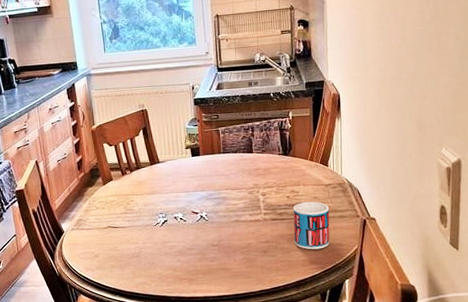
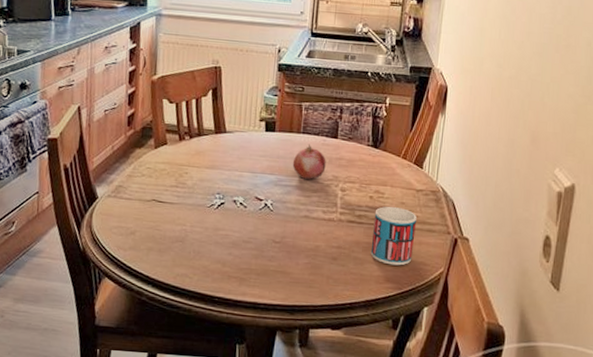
fruit: none [218,161,247,191] -> present [292,144,326,179]

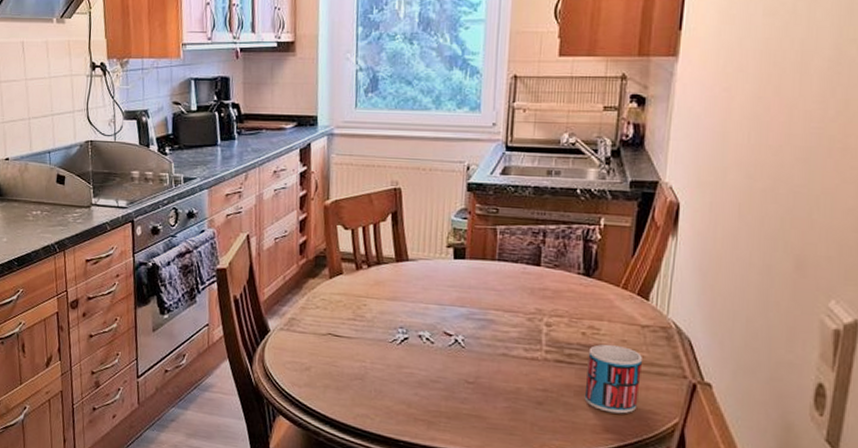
fruit: present [292,144,326,179] -> none [486,272,527,313]

